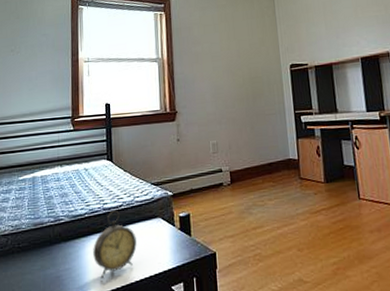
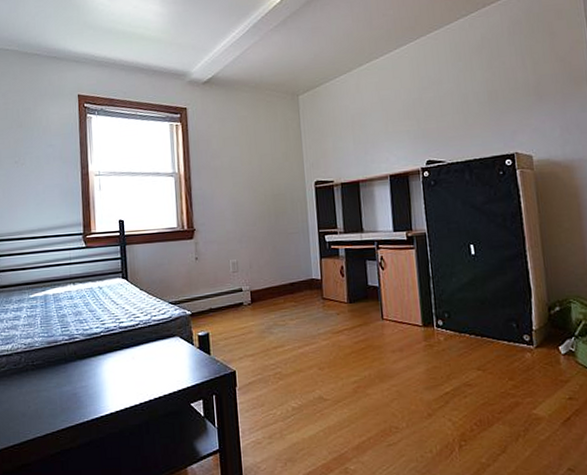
alarm clock: present [93,210,137,279] -> none [110,329,155,396]

